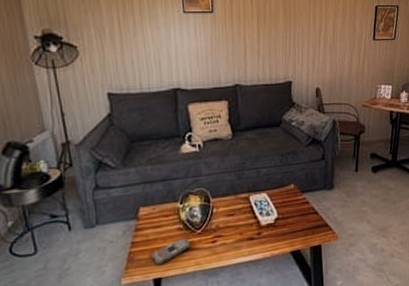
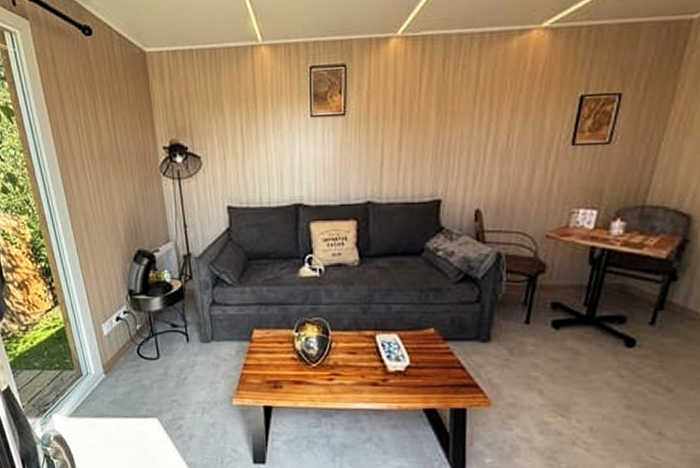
remote control: present [151,237,191,265] -> none [263,368,305,393]

